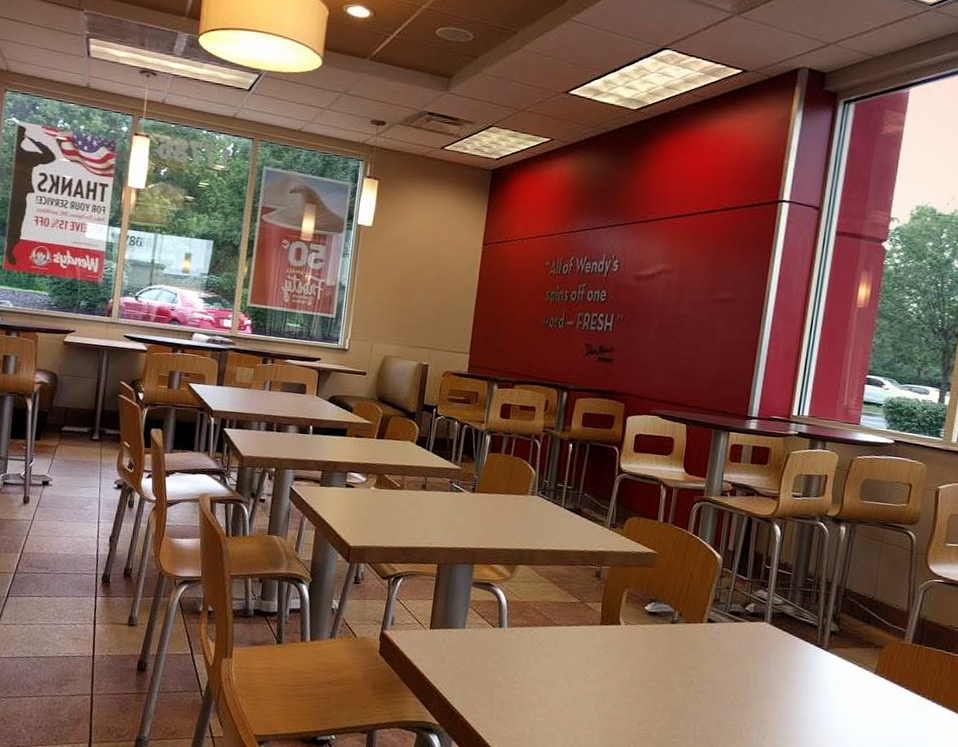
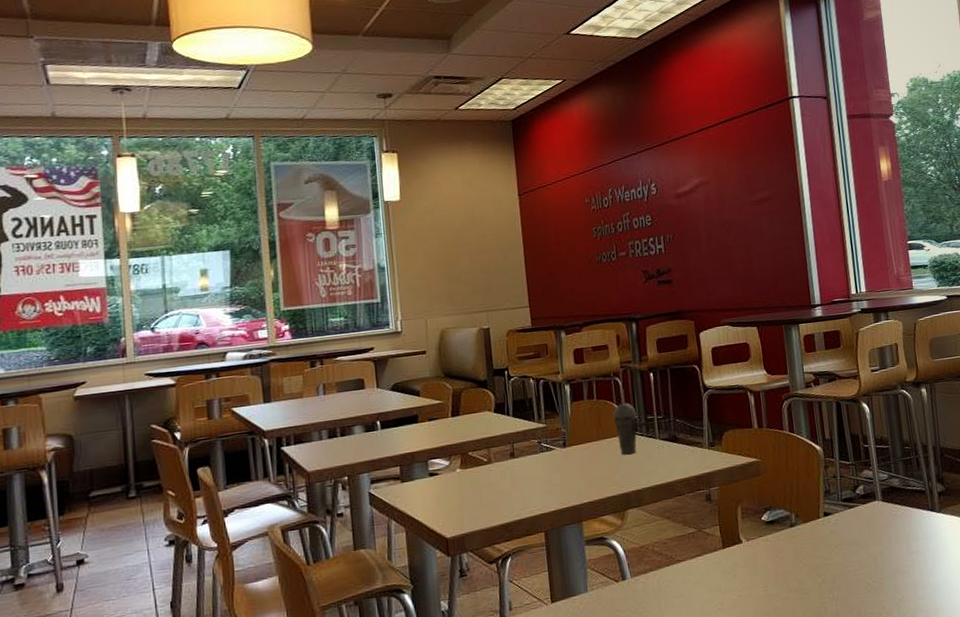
beverage cup: none [524,451,548,515] -> present [613,388,637,455]

